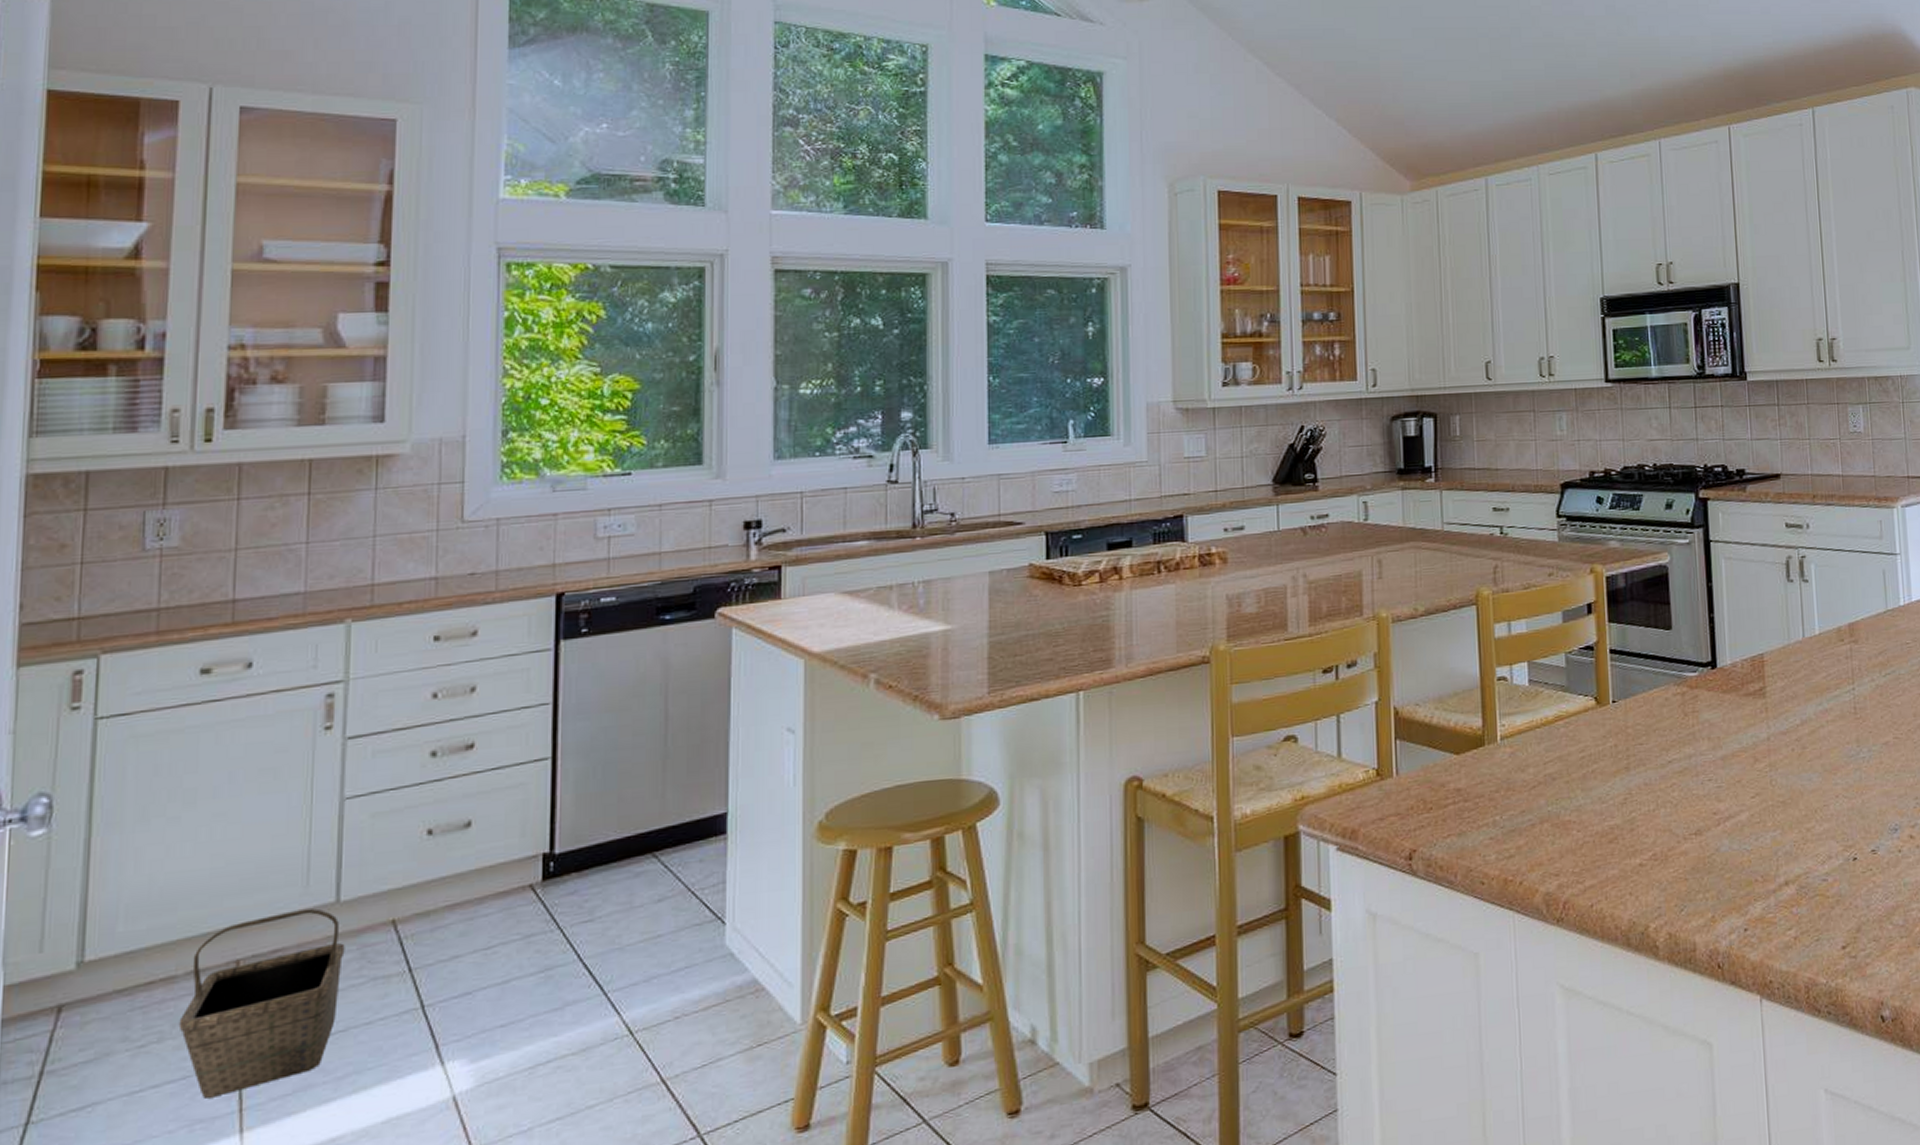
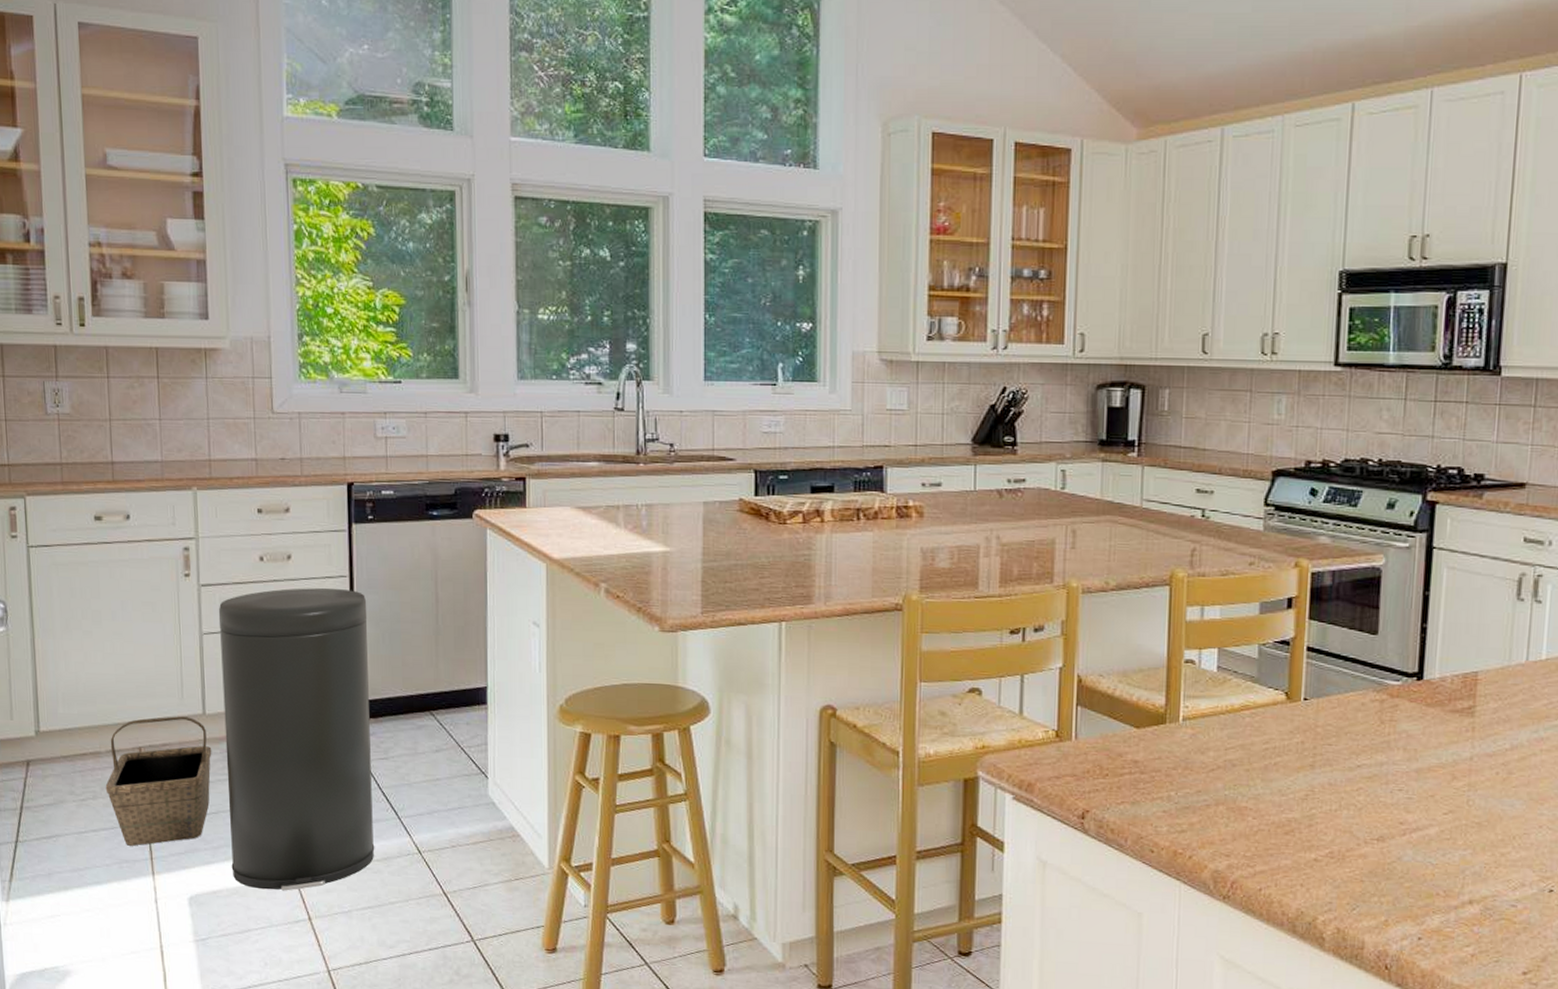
pedal bin: none [361,719,575,1123] -> present [218,587,375,891]

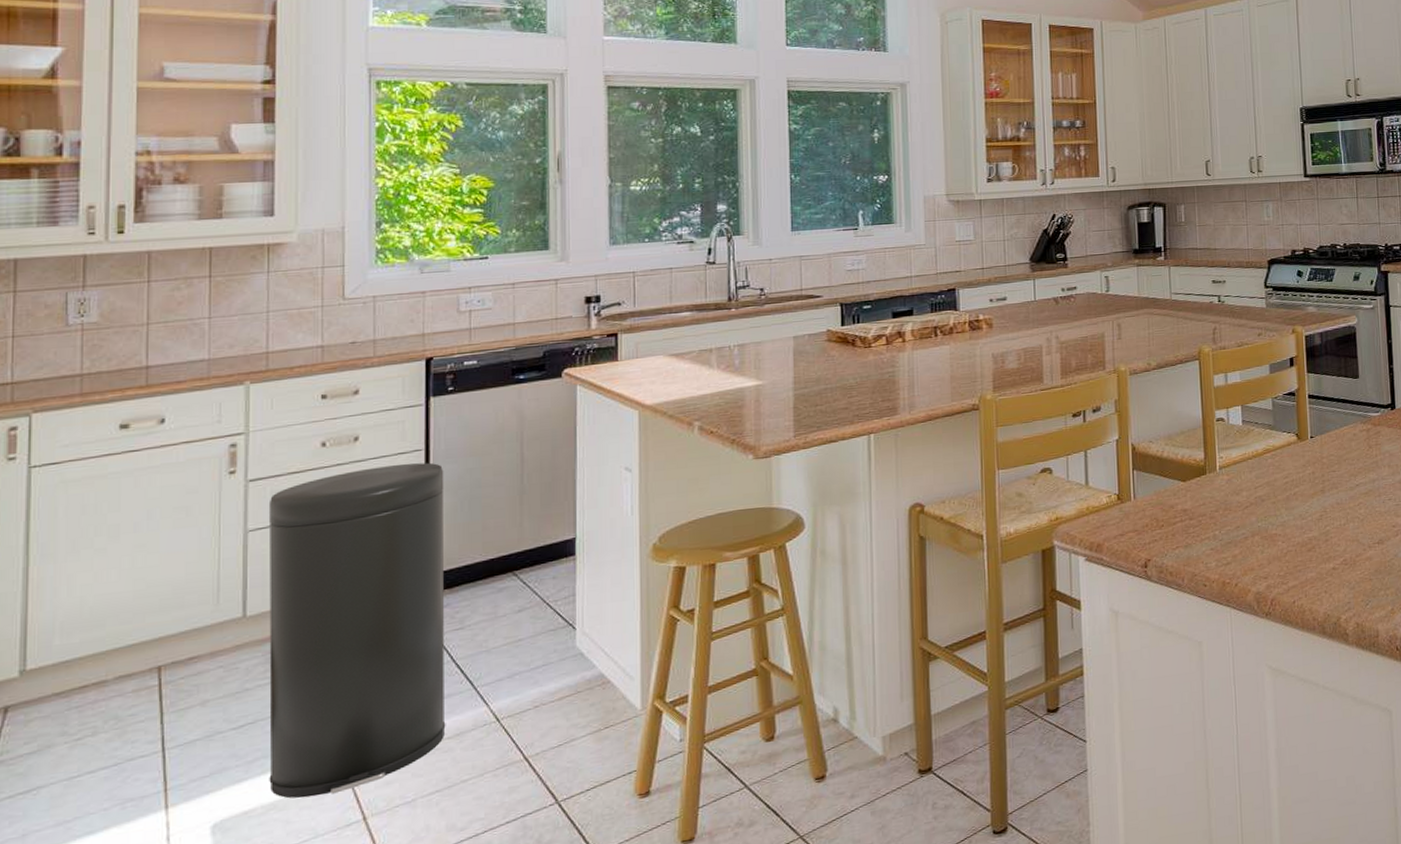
basket: present [105,716,212,846] -> none [110,622,252,781]

